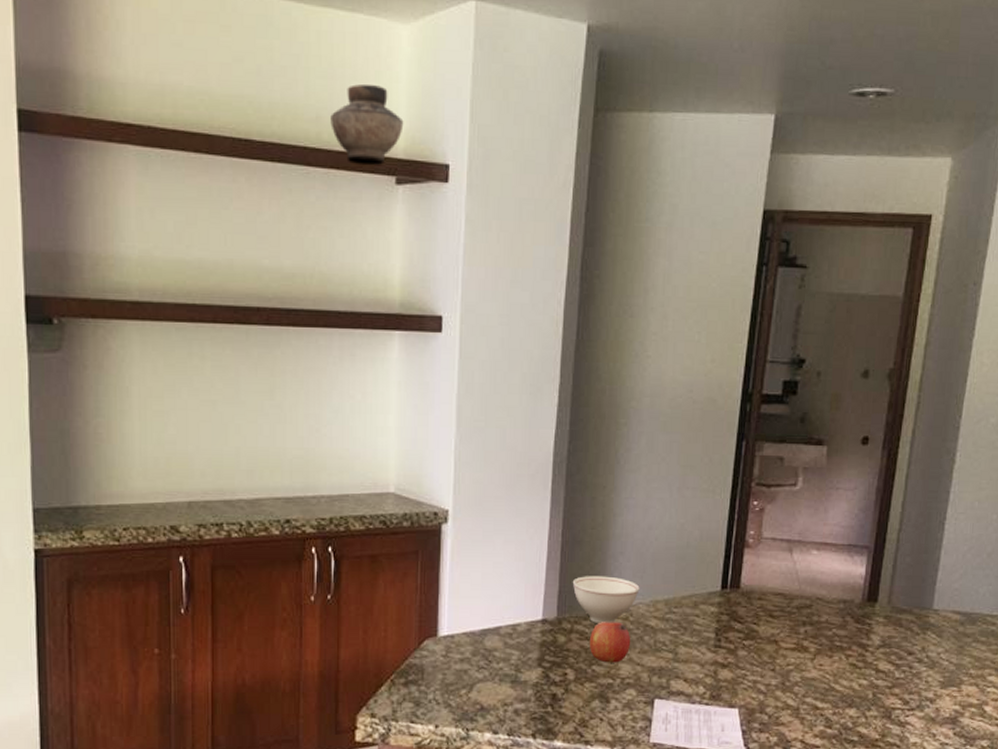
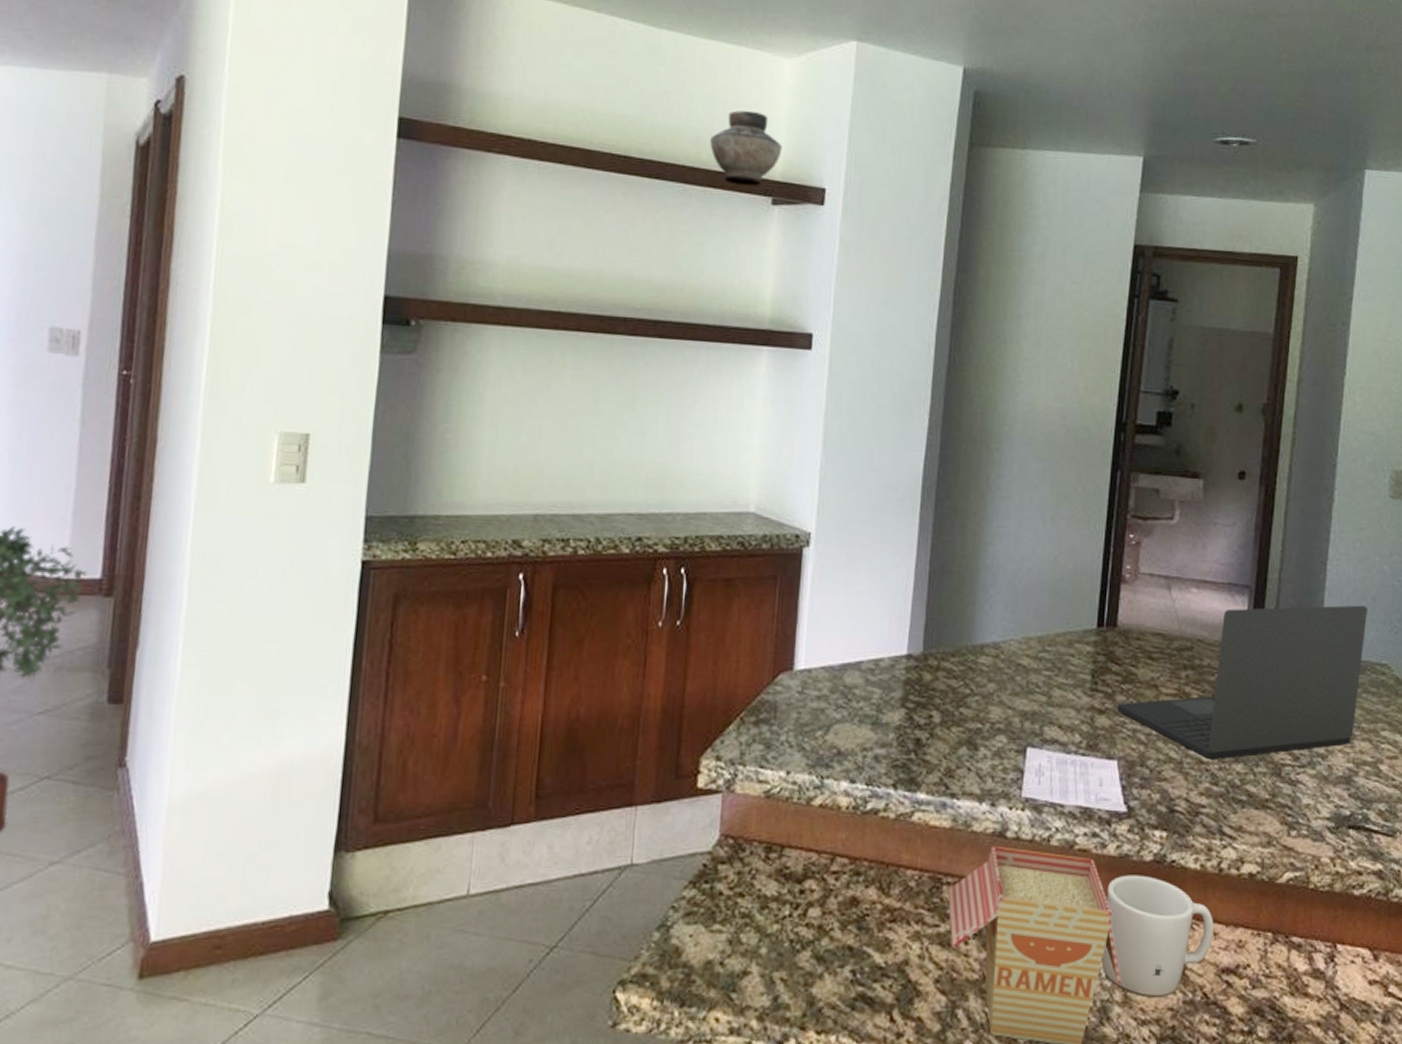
bowl: present [572,576,640,624] -> none [940,608,1011,662]
fruit: present [589,622,631,663] -> none [956,659,1002,705]
laptop: none [738,561,982,705] -> present [1117,605,1367,759]

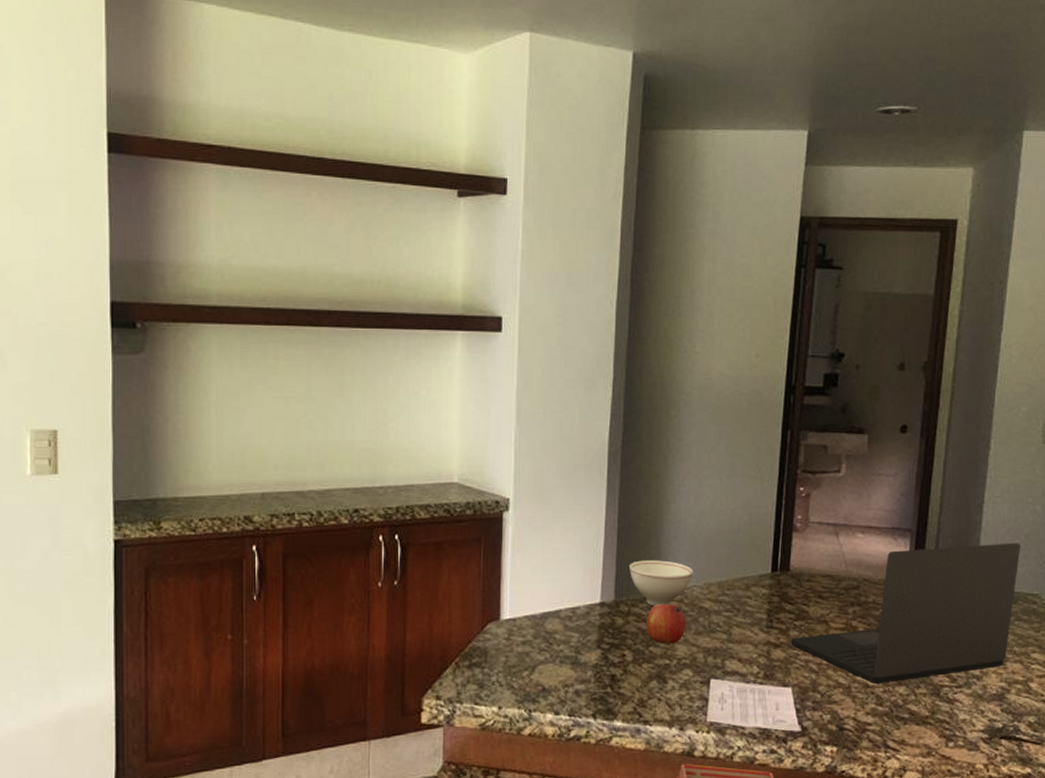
ceramic pot: present [710,110,783,187] -> none [397,107,465,181]
bowl: none [940,608,1011,662] -> present [628,560,694,607]
fruit: none [956,659,1002,705] -> present [646,604,686,644]

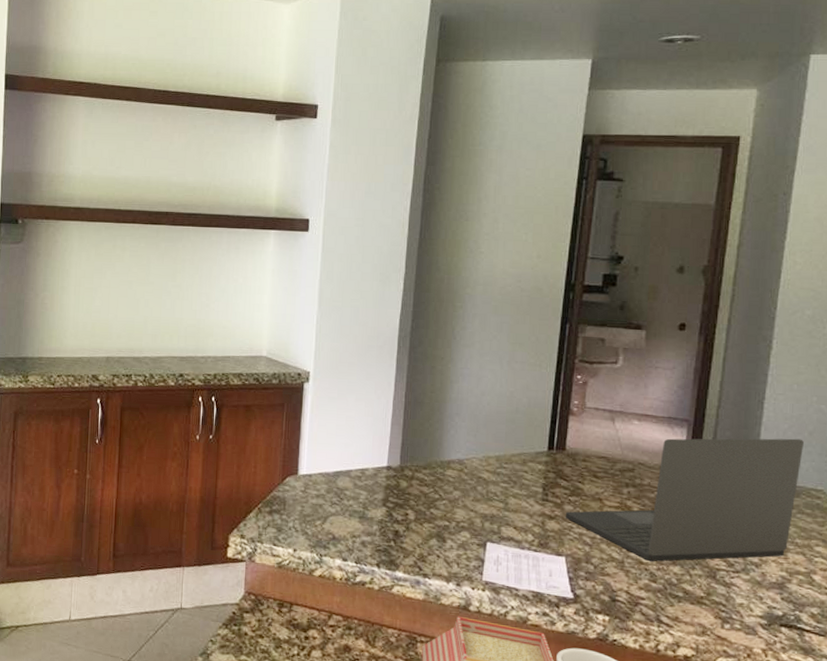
bowl: present [628,560,694,607] -> none [413,432,474,474]
fruit: present [646,604,686,644] -> none [428,471,466,508]

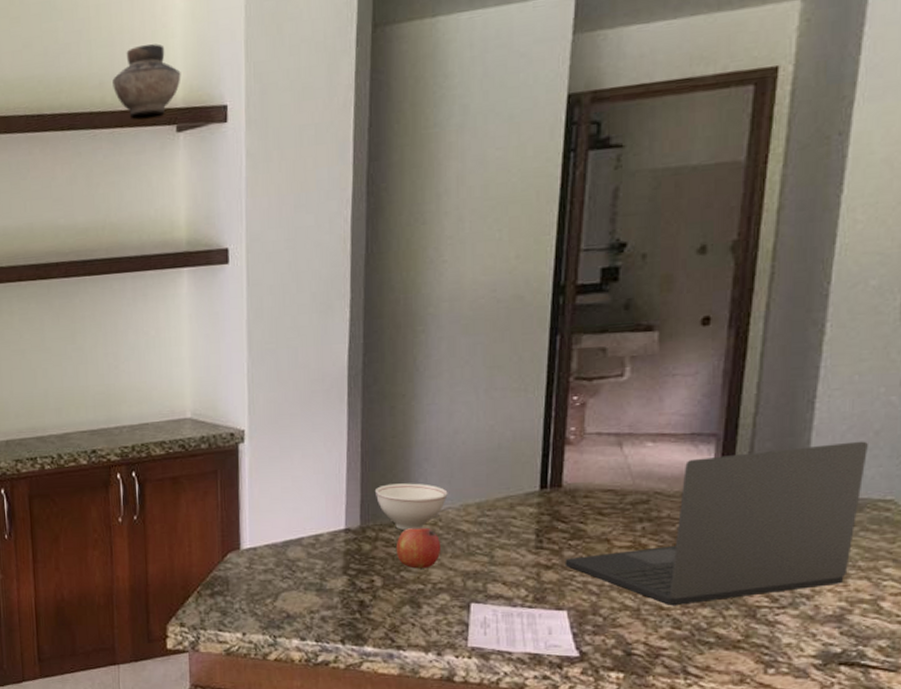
ceramic pot: none [227,49,283,107] -> present [112,43,181,121]
bowl: none [413,432,474,474] -> present [374,483,448,531]
fruit: none [428,471,466,508] -> present [395,527,442,569]

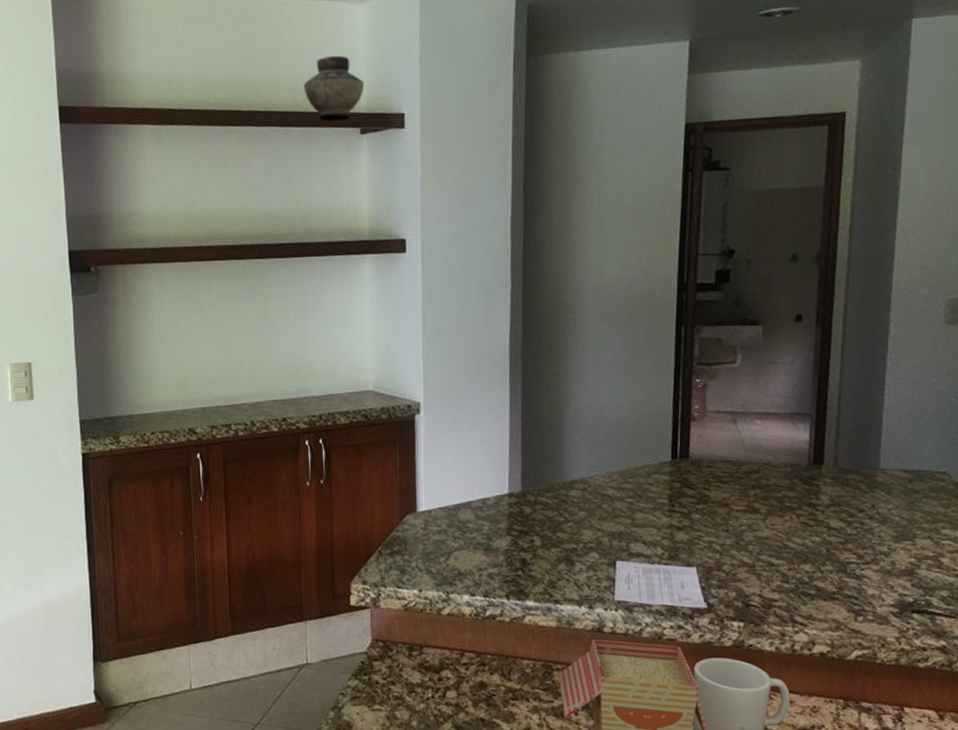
bowl: present [374,483,448,531] -> none [533,452,596,496]
fruit: present [395,527,442,569] -> none [552,493,591,530]
laptop: present [565,441,868,605] -> none [693,422,925,562]

